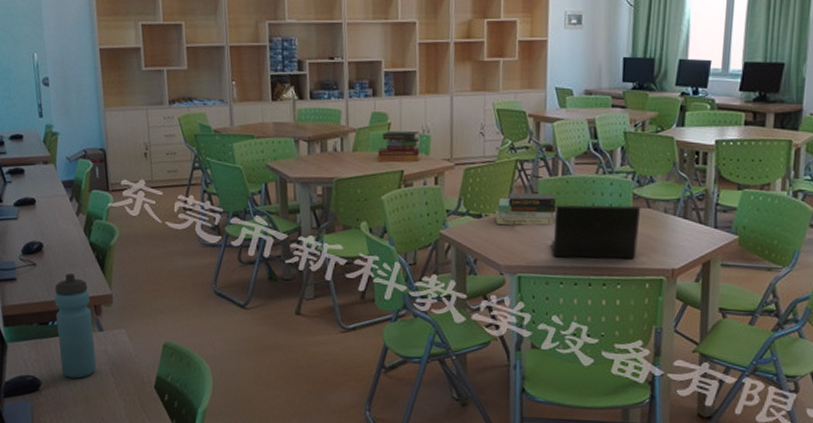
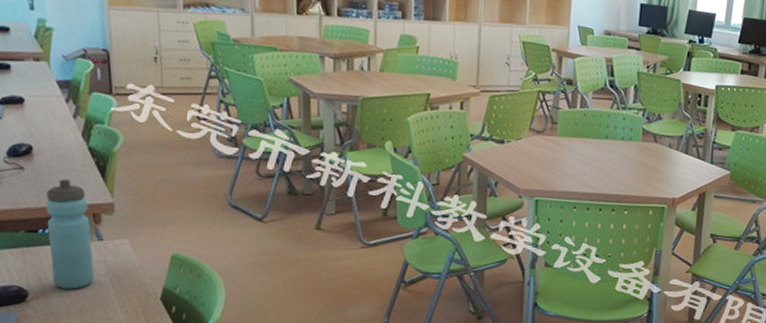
books: present [377,130,420,163] -> none [404,54,448,87]
books: present [494,192,556,226] -> none [515,121,574,154]
laptop: present [551,204,641,259] -> none [567,135,649,188]

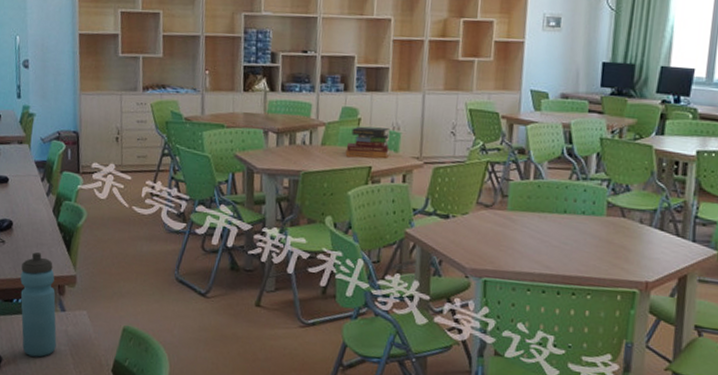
books: none [404,54,448,87] -> present [345,126,390,159]

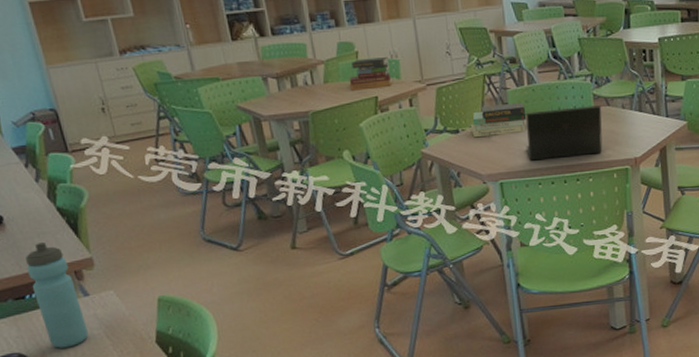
books: none [461,195,527,230] -> present [470,102,527,138]
laptop: none [519,209,616,270] -> present [525,105,603,161]

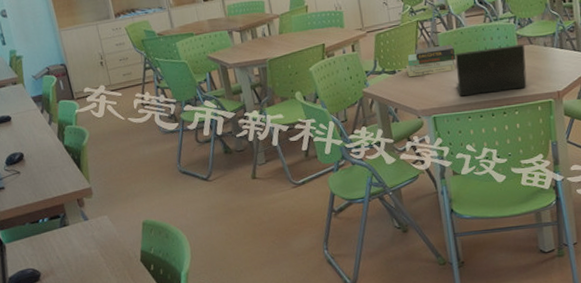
water bottle: present [25,242,89,348] -> none [40,175,87,265]
books: present [349,57,392,91] -> none [300,9,337,40]

